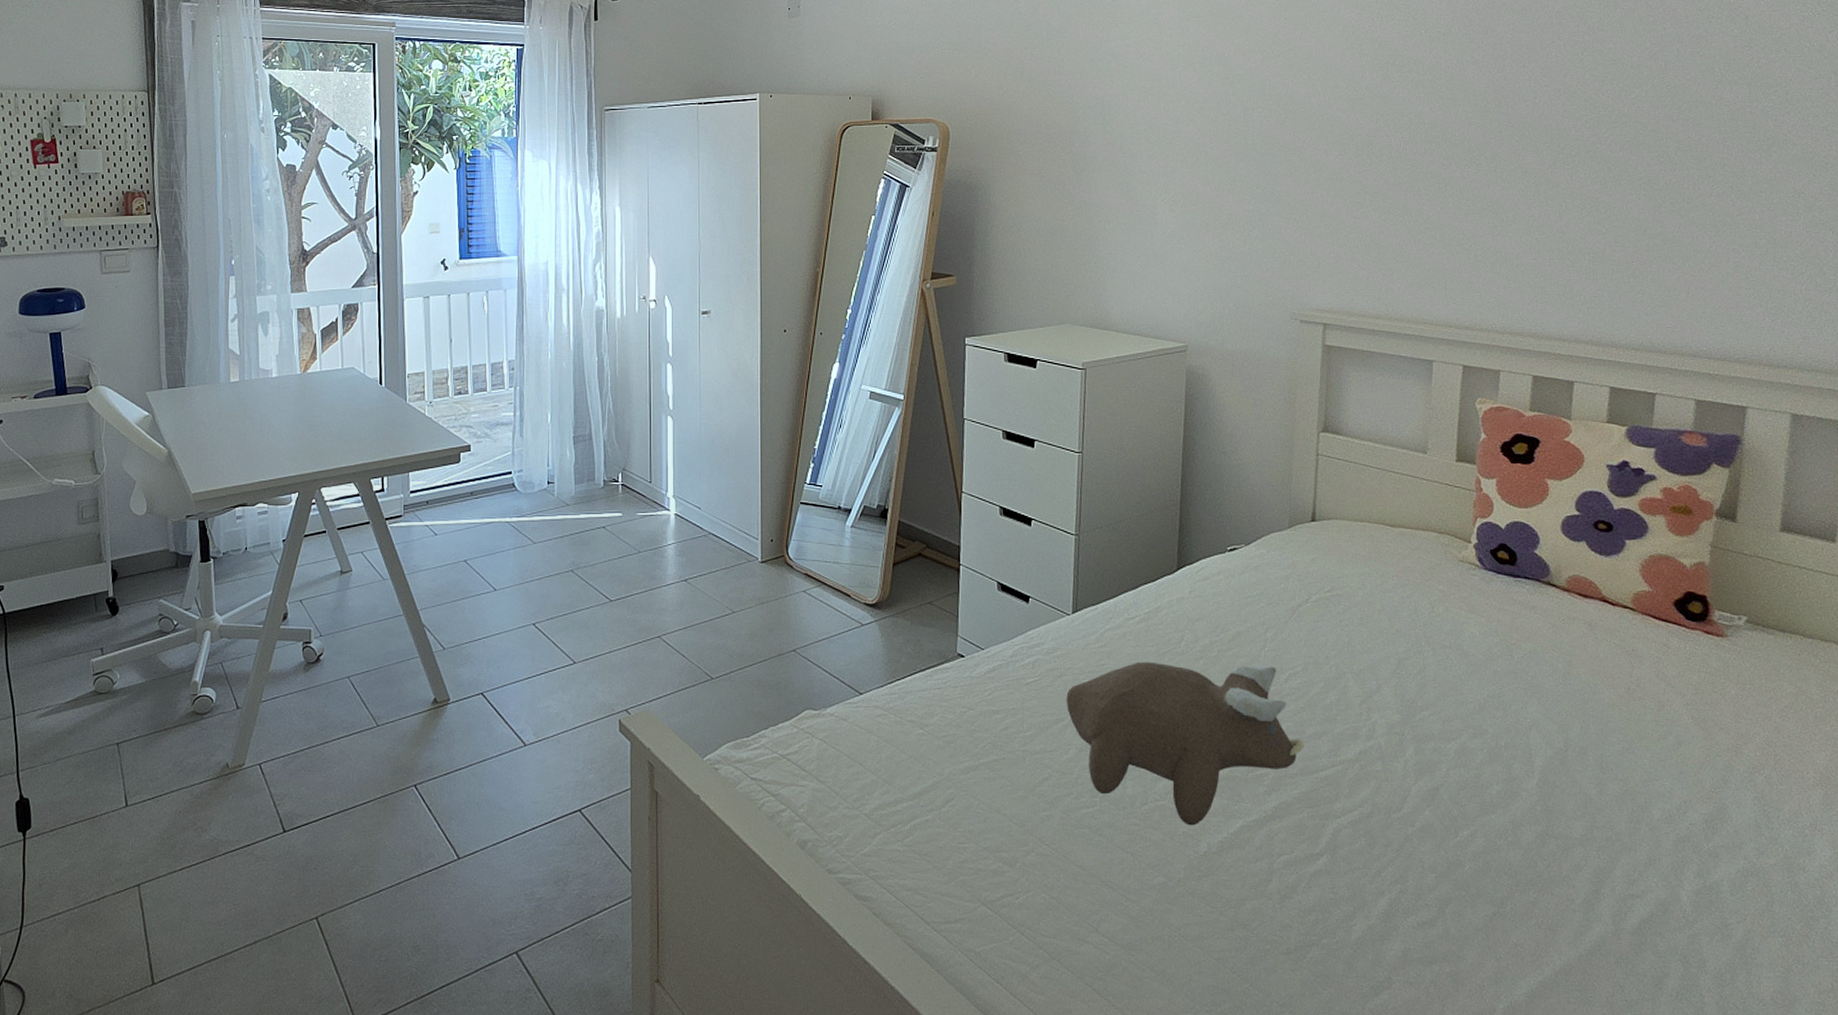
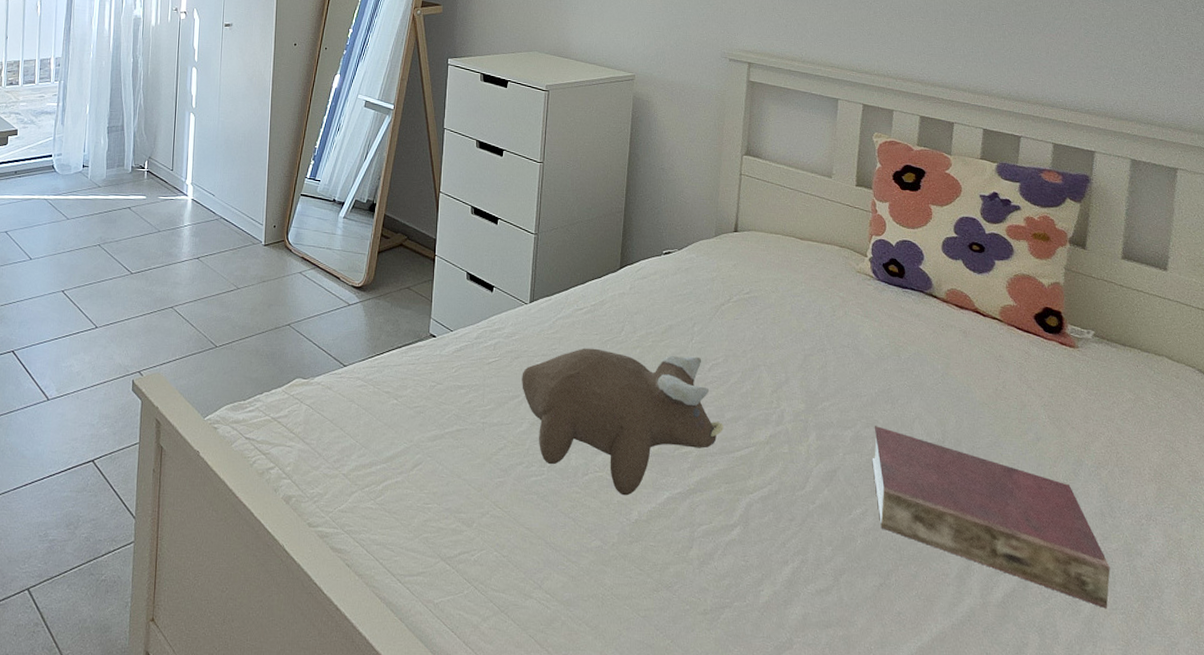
book: none [1481,736,1767,932] -> present [872,426,1110,609]

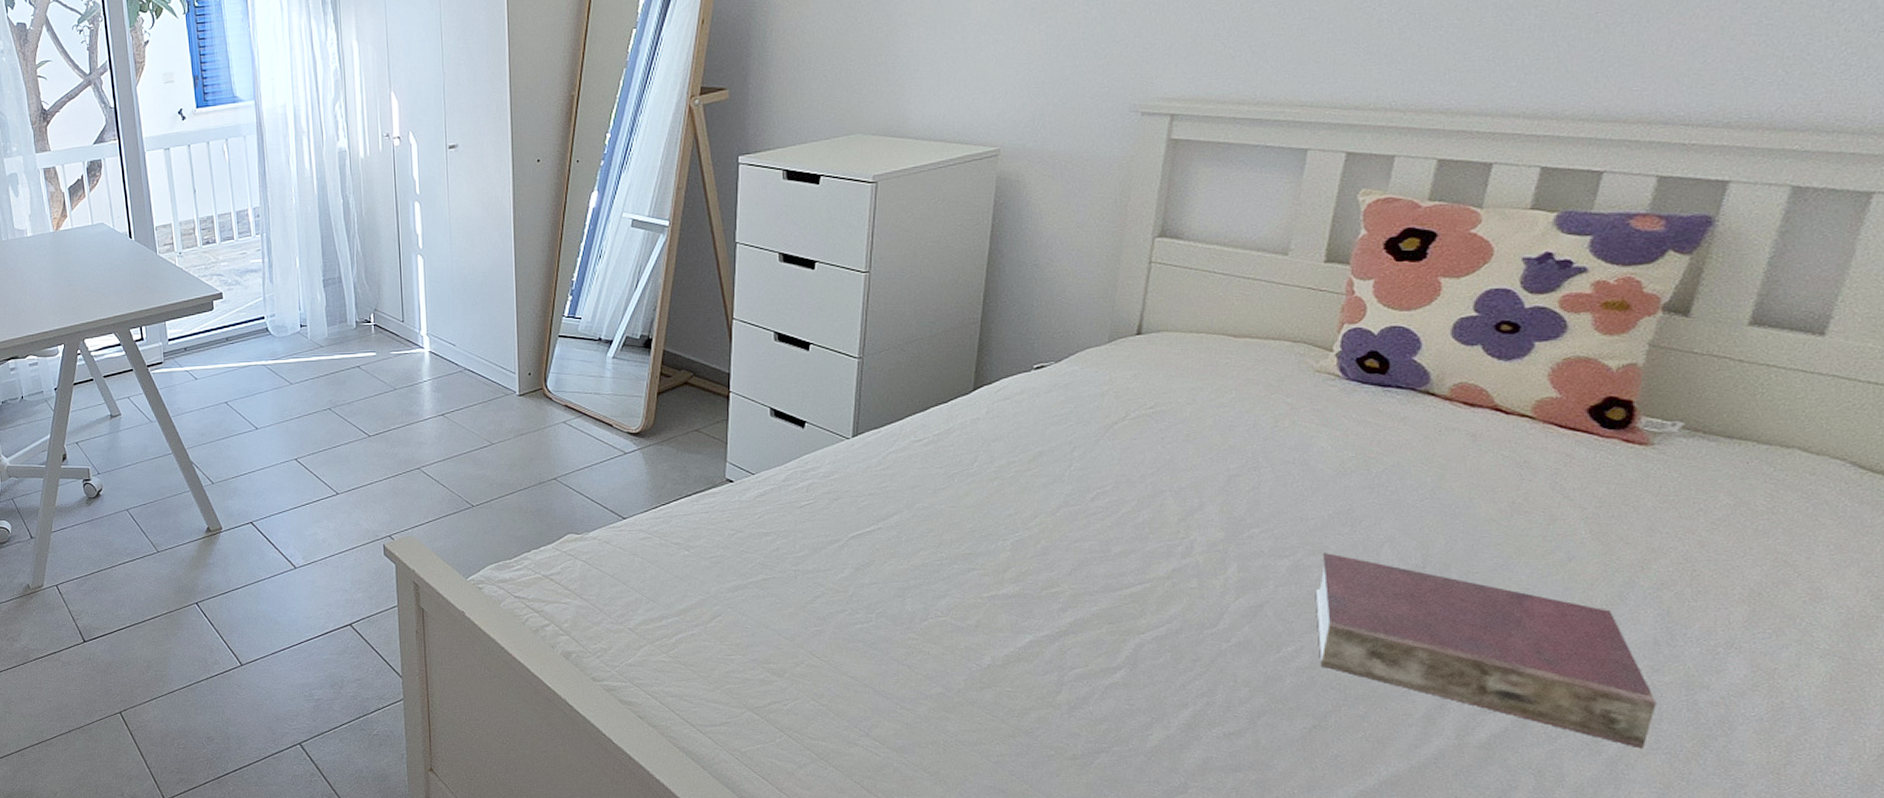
plush toy: present [522,347,723,496] -> none [843,483,1109,641]

